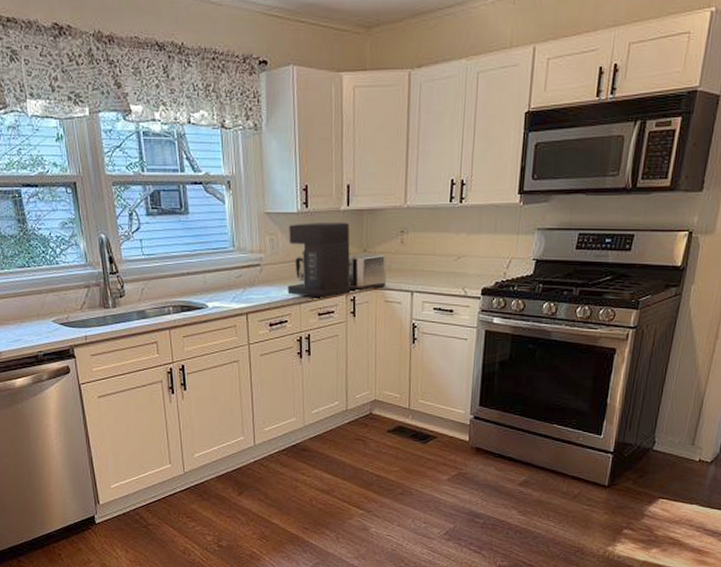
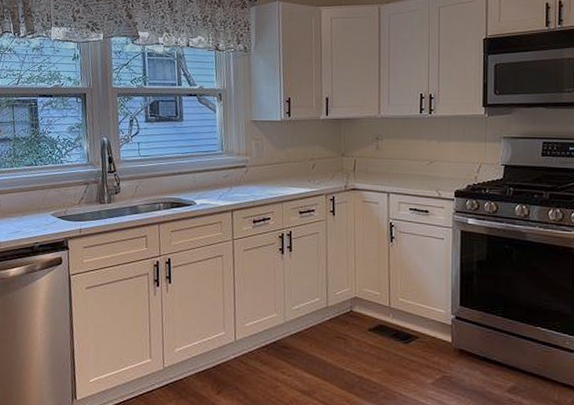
coffee maker: present [287,221,351,298] -> none [271,129,331,198]
toaster: present [348,253,387,291] -> none [327,157,364,192]

